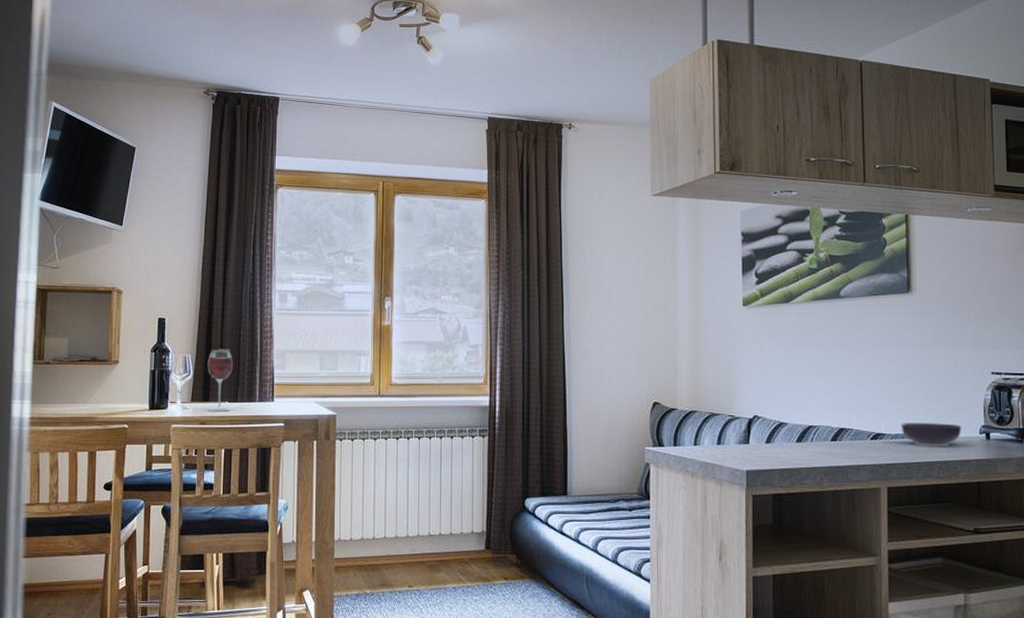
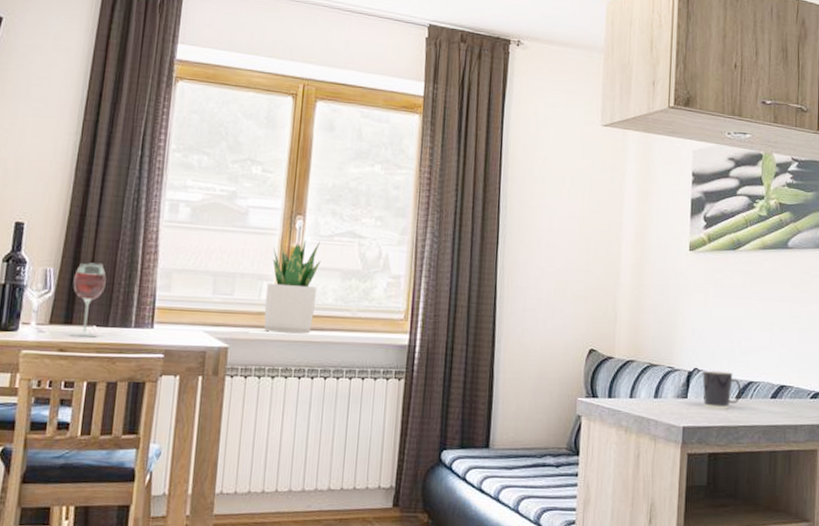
planter: none [364,318,409,400] -> present [264,240,321,334]
mug: none [762,417,801,453] -> present [702,370,741,409]

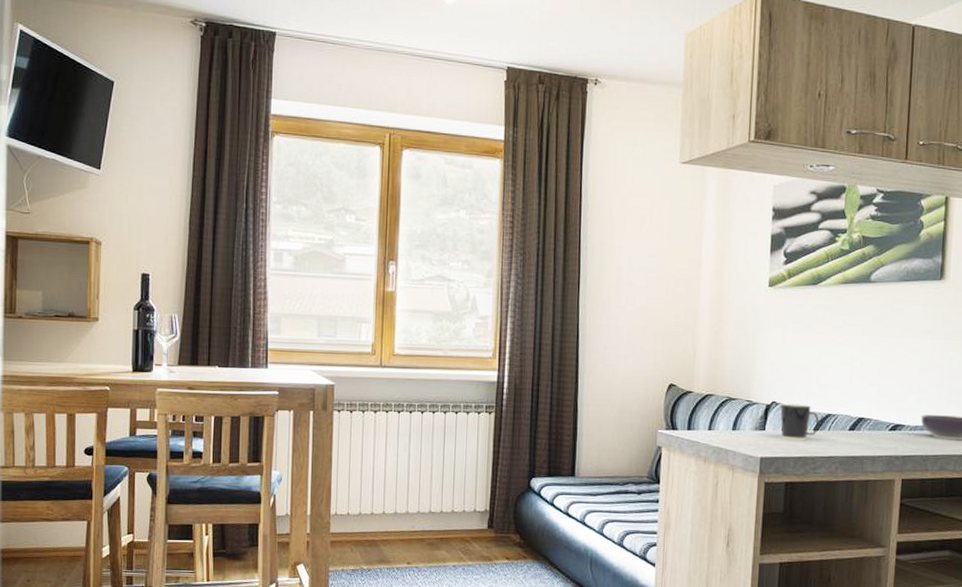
wineglass: present [70,262,106,338] -> none [195,309,224,377]
planter: present [264,240,321,334] -> none [364,284,414,372]

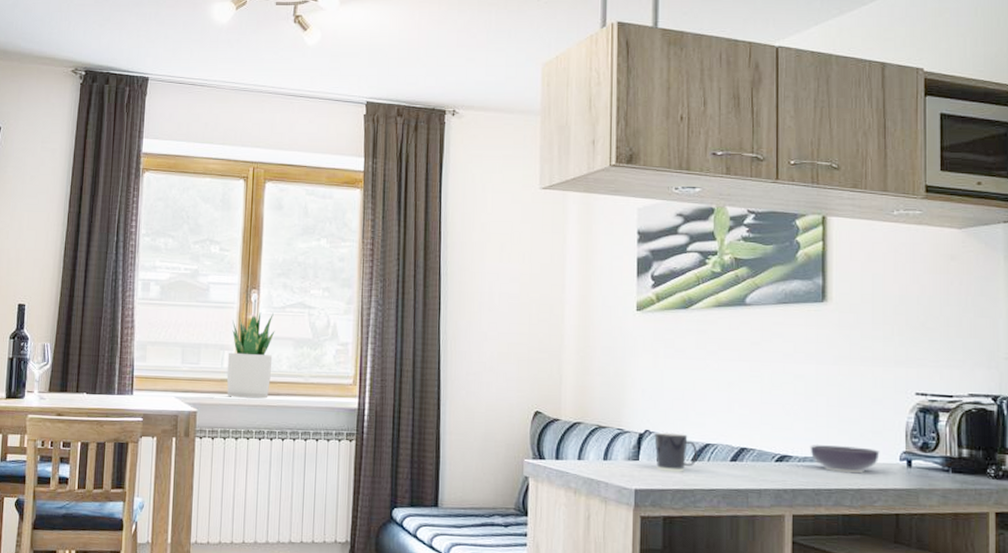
planter: none [364,284,414,372] -> present [226,312,275,399]

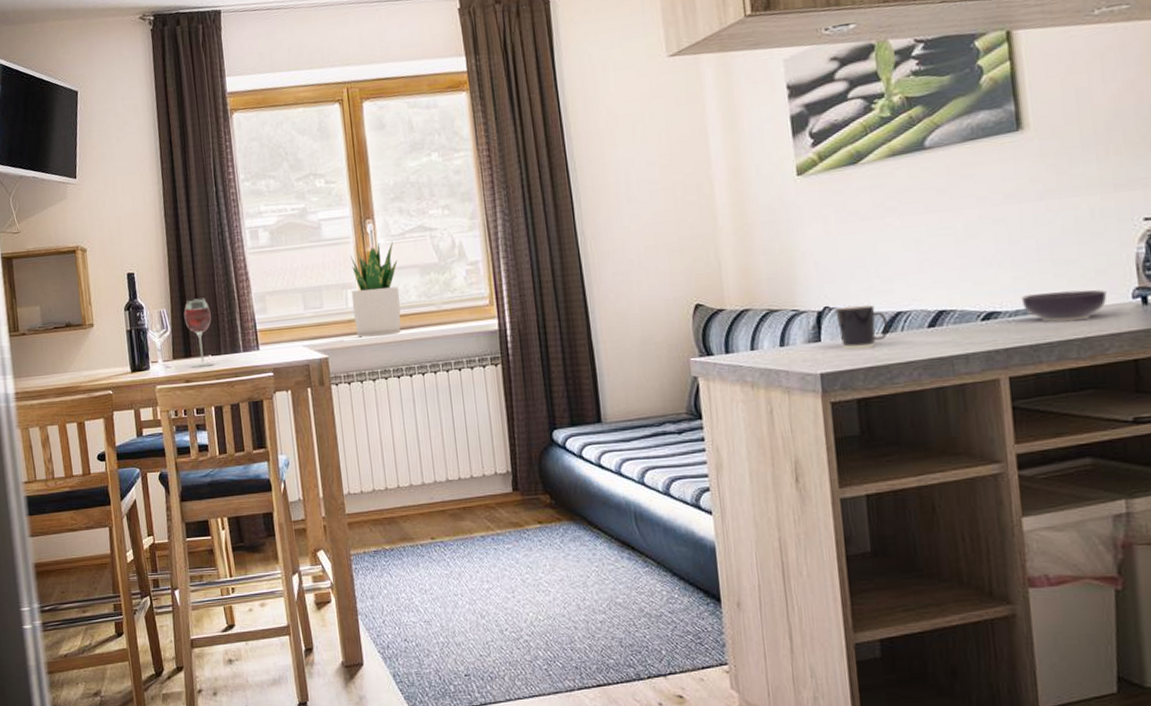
wineglass: none [65,337,93,403] -> present [184,298,214,368]

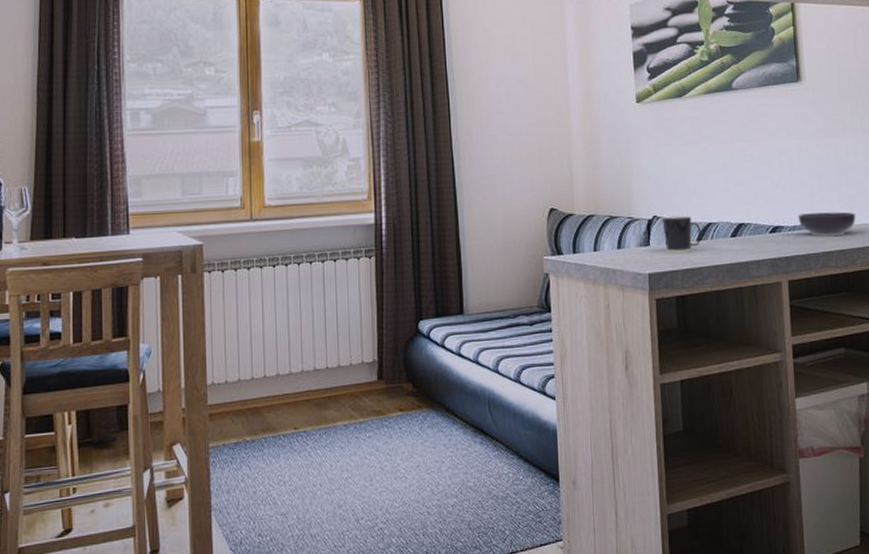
wineglass: present [184,298,214,368] -> none [48,177,79,250]
planter: present [349,241,401,338] -> none [232,133,282,226]

